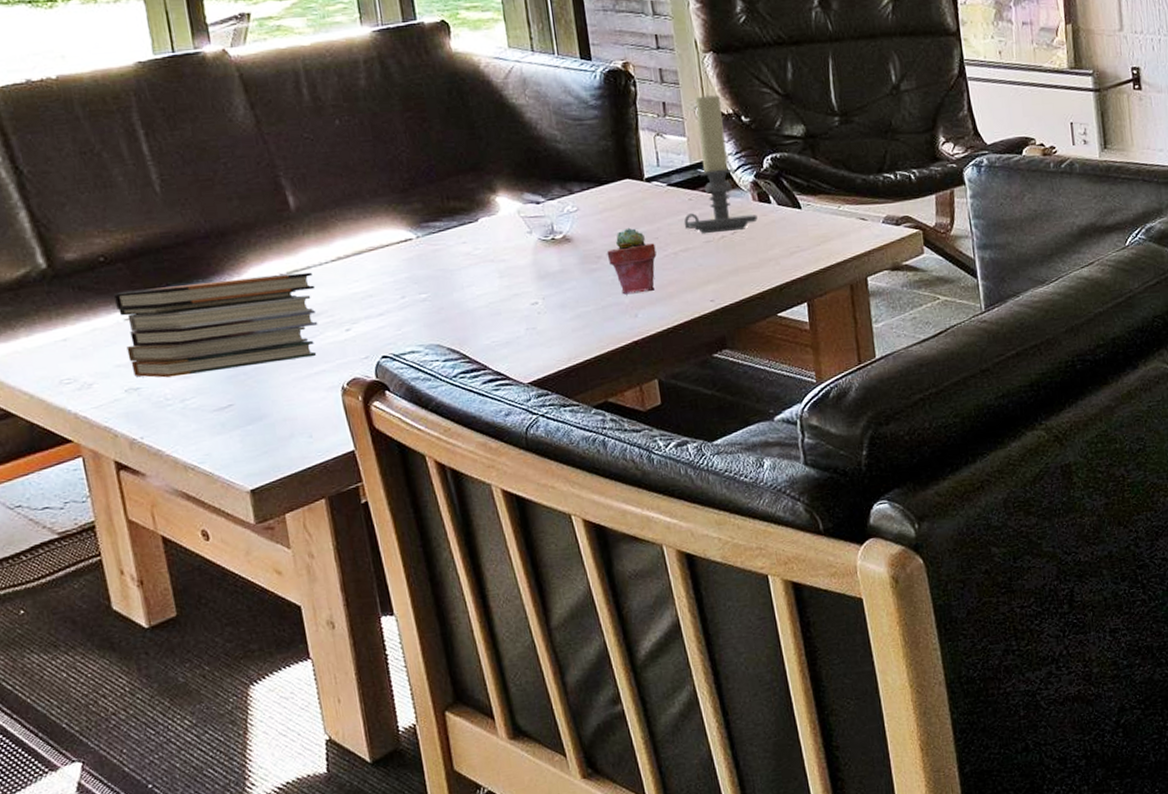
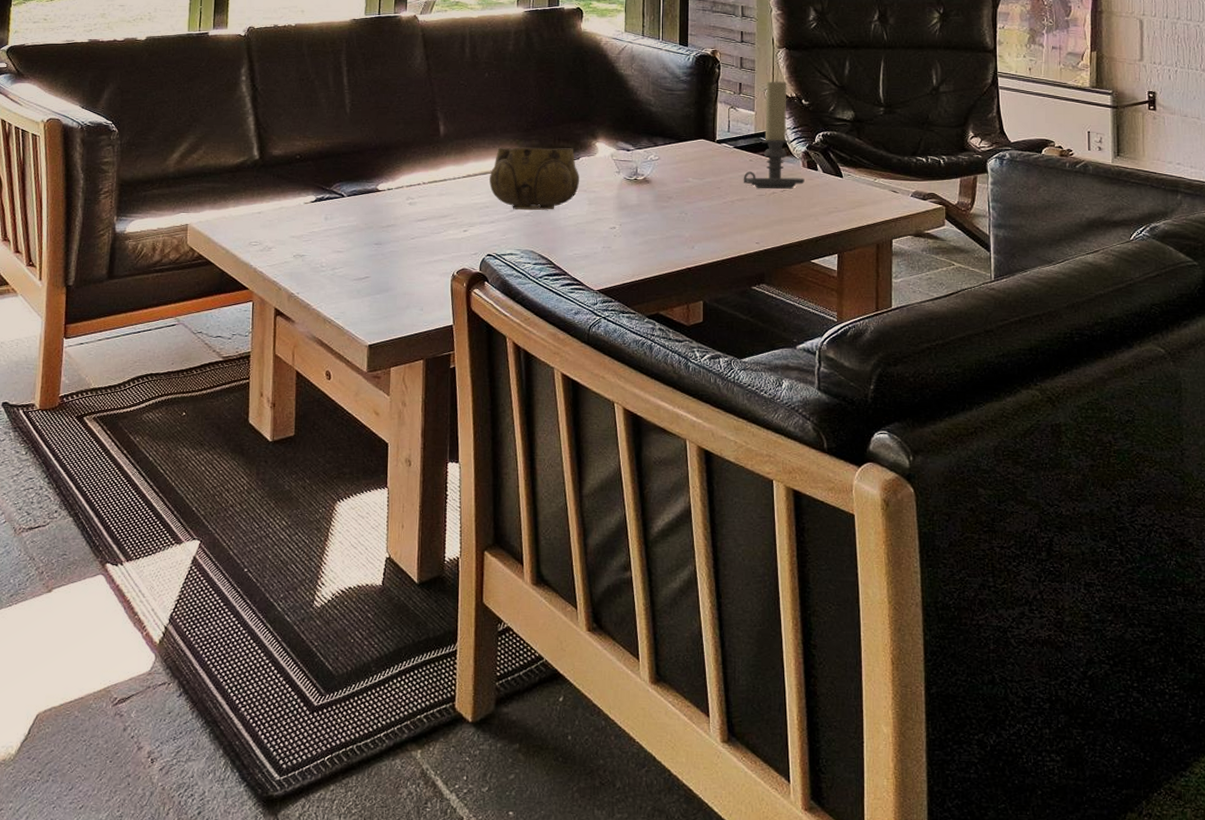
book stack: present [113,272,318,378] -> none [300,182,447,250]
decorative bowl: none [366,208,484,295] -> present [489,147,579,211]
potted succulent: present [606,227,657,295] -> none [677,177,717,230]

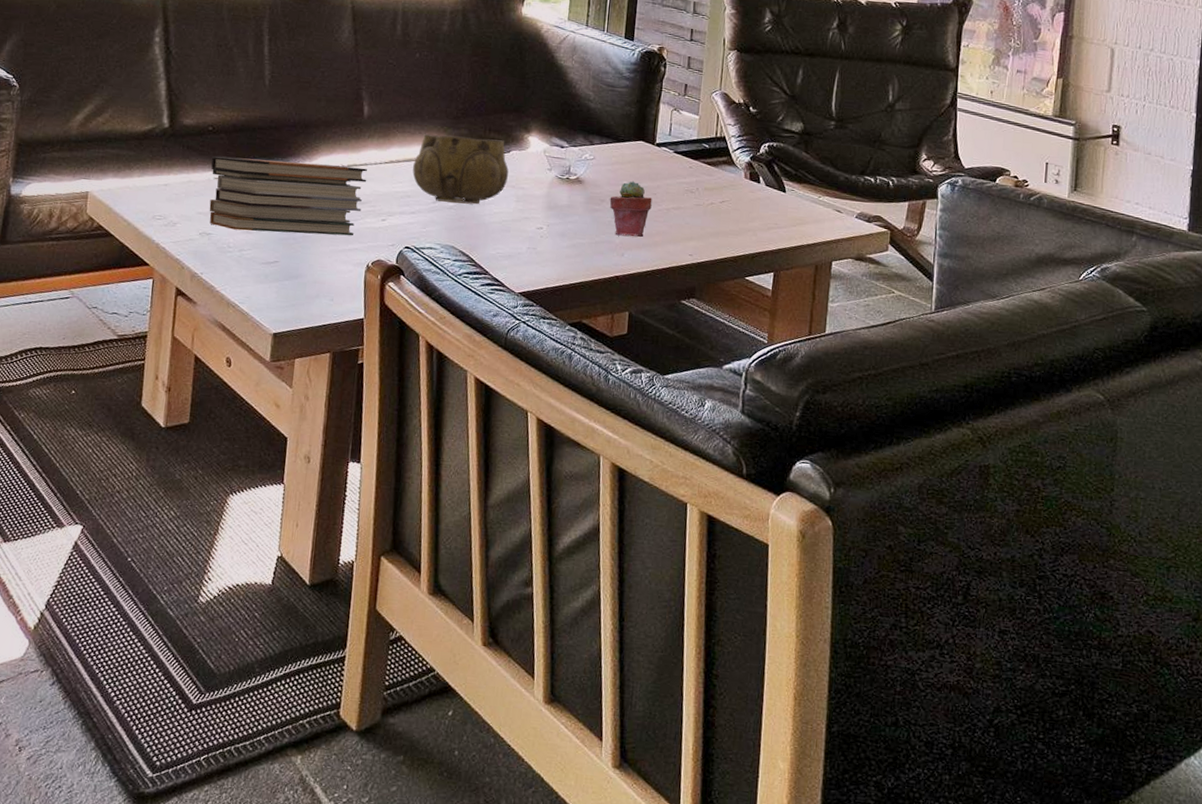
book stack: none [300,182,447,250] -> present [209,156,367,236]
potted succulent: none [677,177,717,230] -> present [609,181,652,238]
candle holder: present [743,79,805,190] -> none [680,83,746,201]

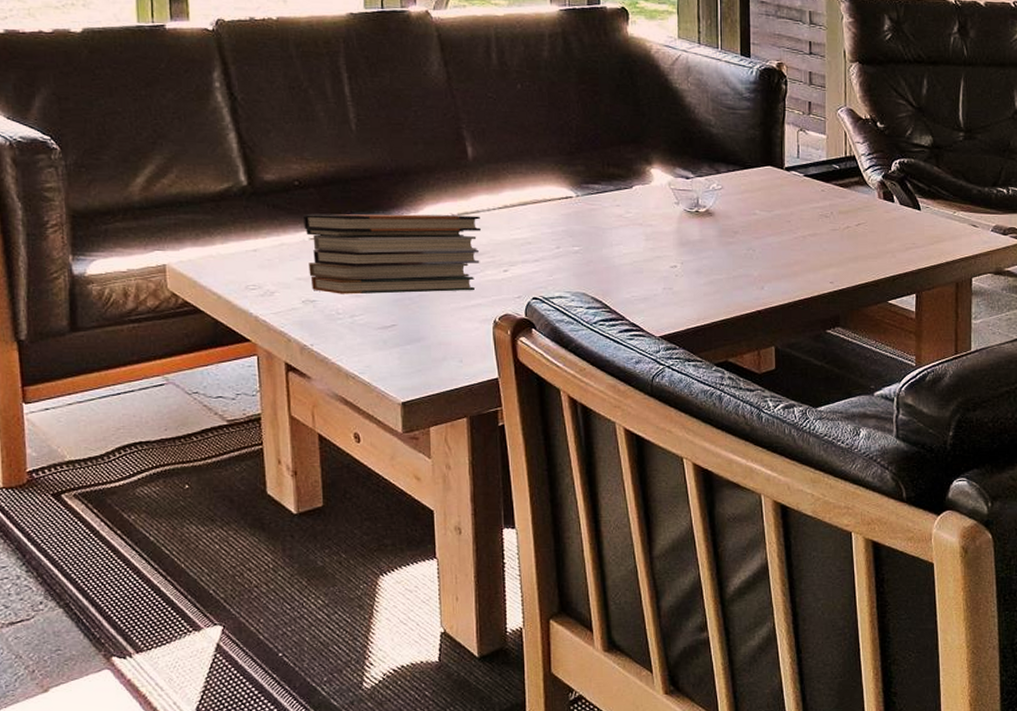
decorative bowl: present [413,133,509,205] -> none [530,173,634,247]
potted succulent: present [609,181,652,238] -> none [743,209,787,269]

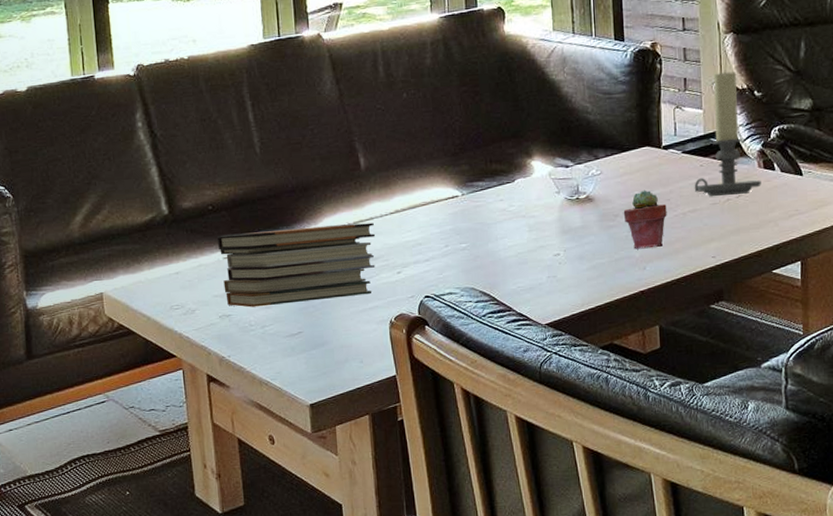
potted succulent: none [743,209,787,269] -> present [623,190,667,249]
candle holder: none [815,98,881,223] -> present [694,70,761,197]

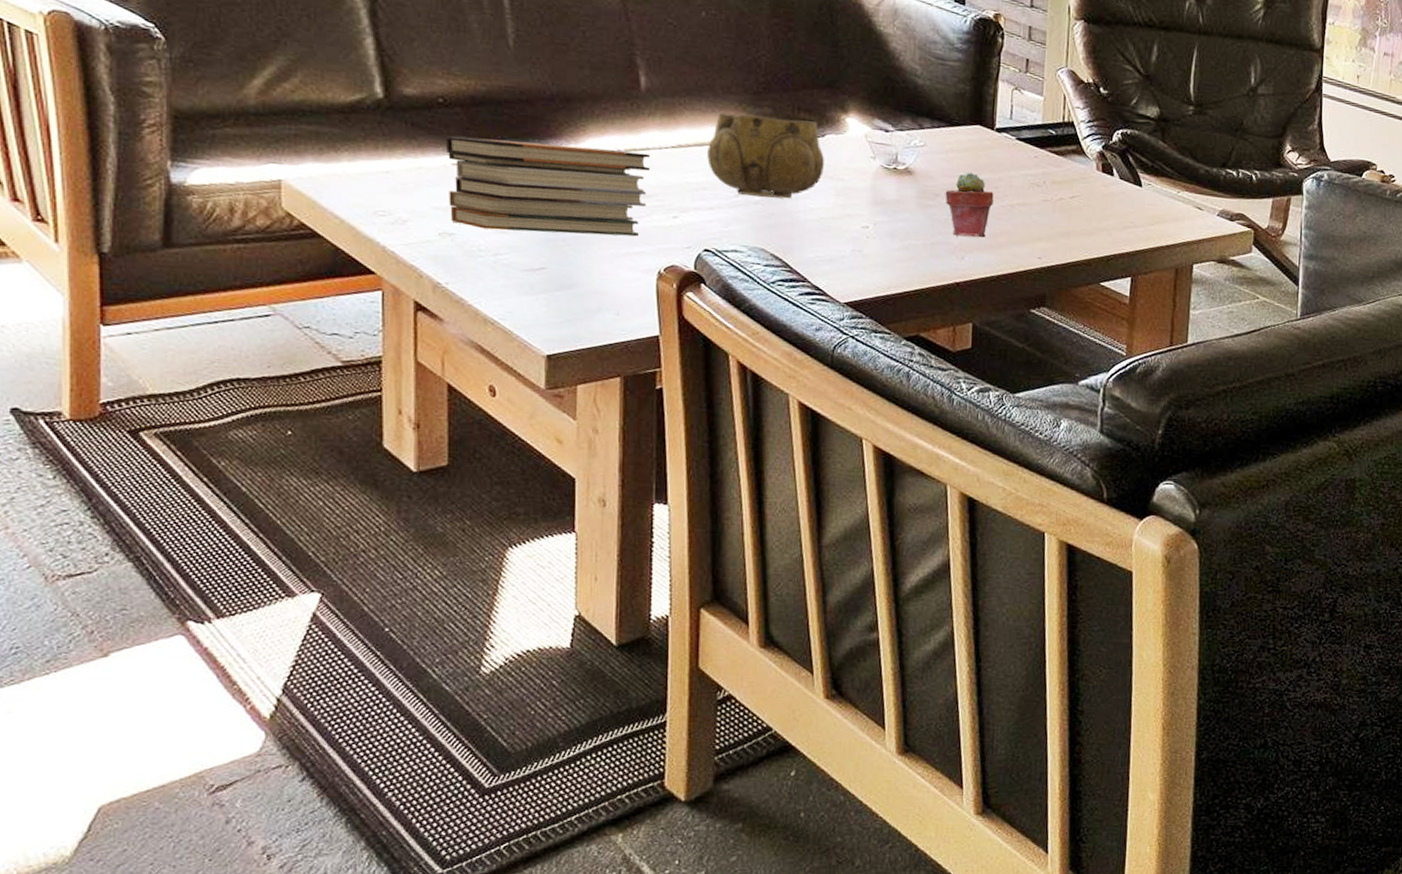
decorative bowl: none [419,170,517,244] -> present [707,111,824,199]
candle holder: present [694,70,761,197] -> none [1025,58,1098,196]

